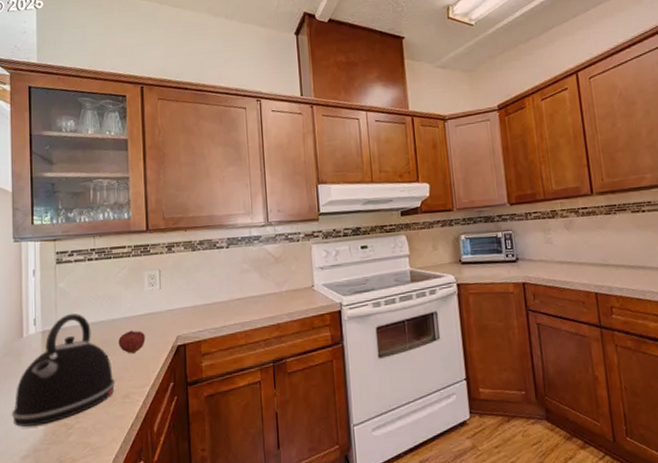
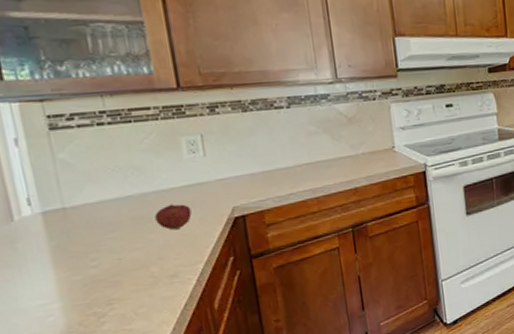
kettle: present [11,313,116,427] -> none [13,189,158,323]

